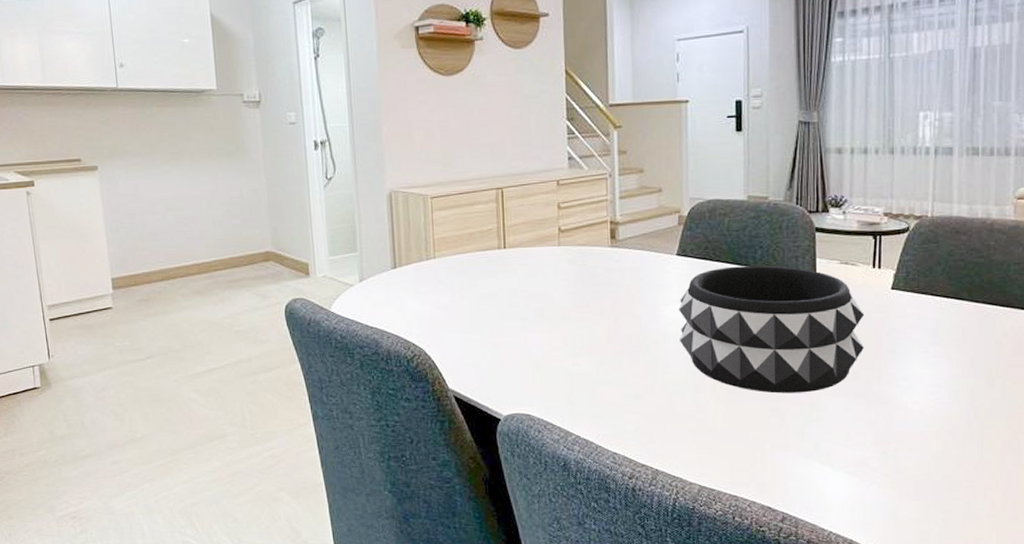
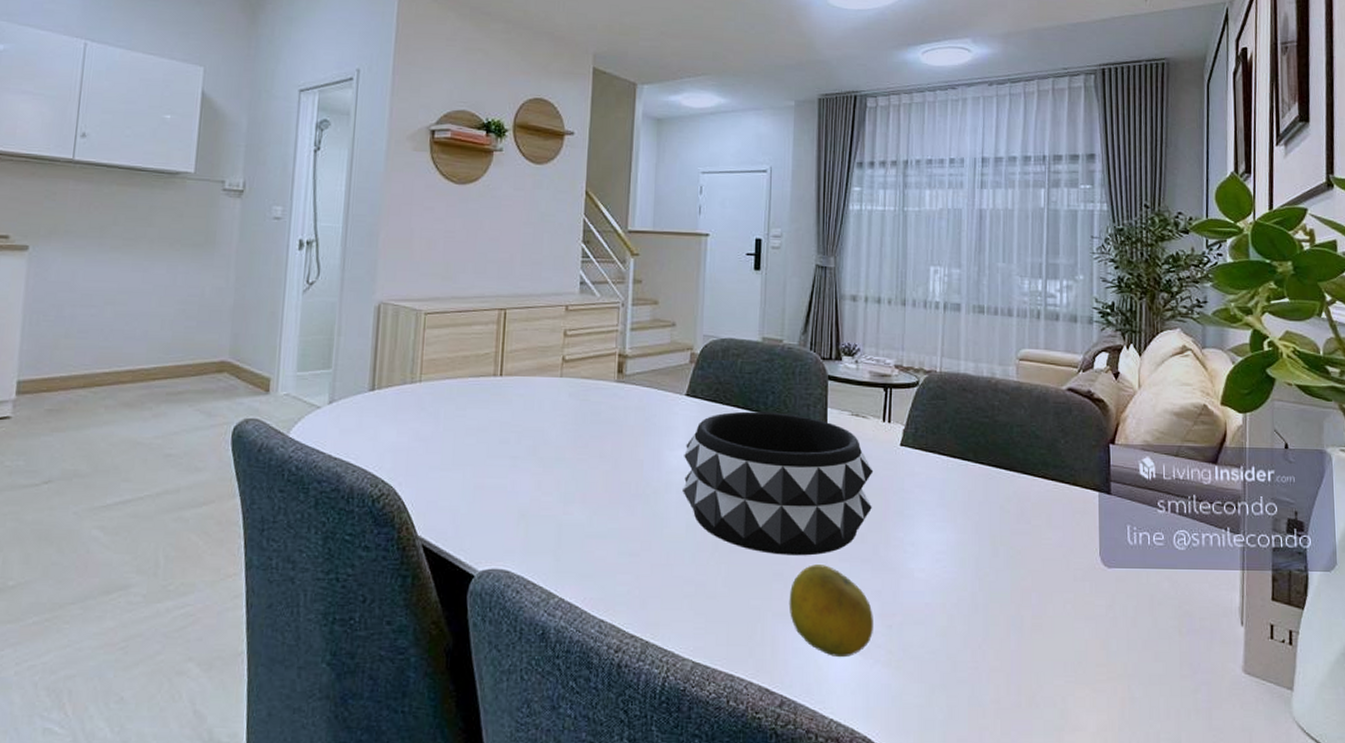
fruit: none [786,400,868,480] -> present [789,565,873,658]

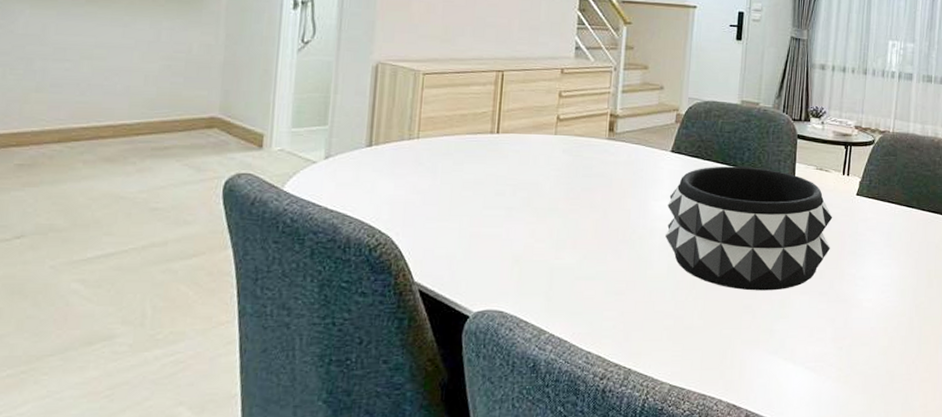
fruit: present [789,565,873,658] -> none [756,298,827,376]

